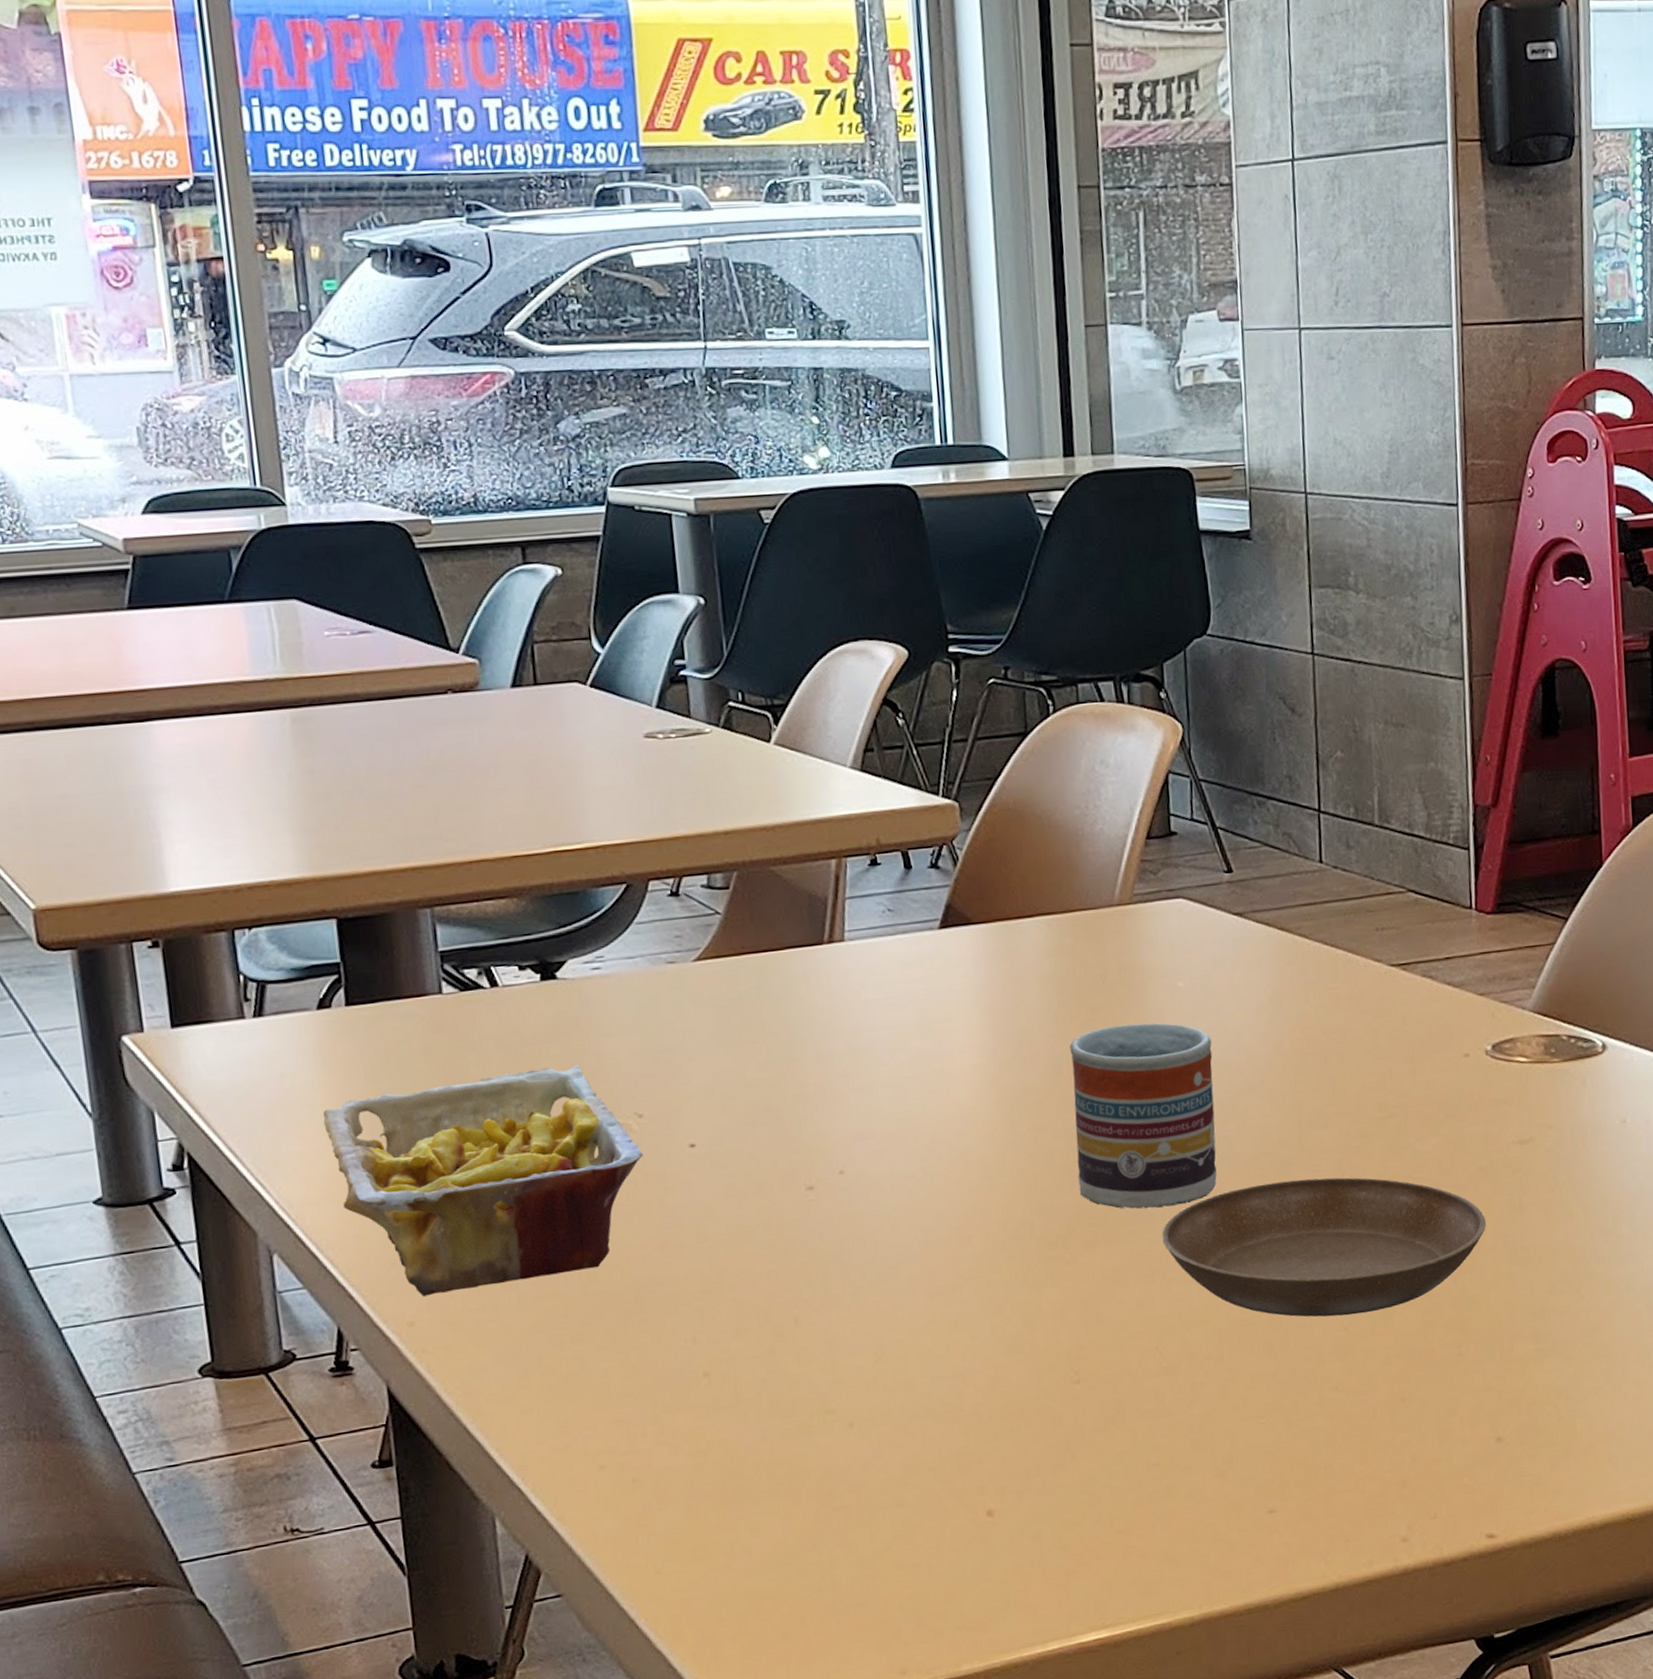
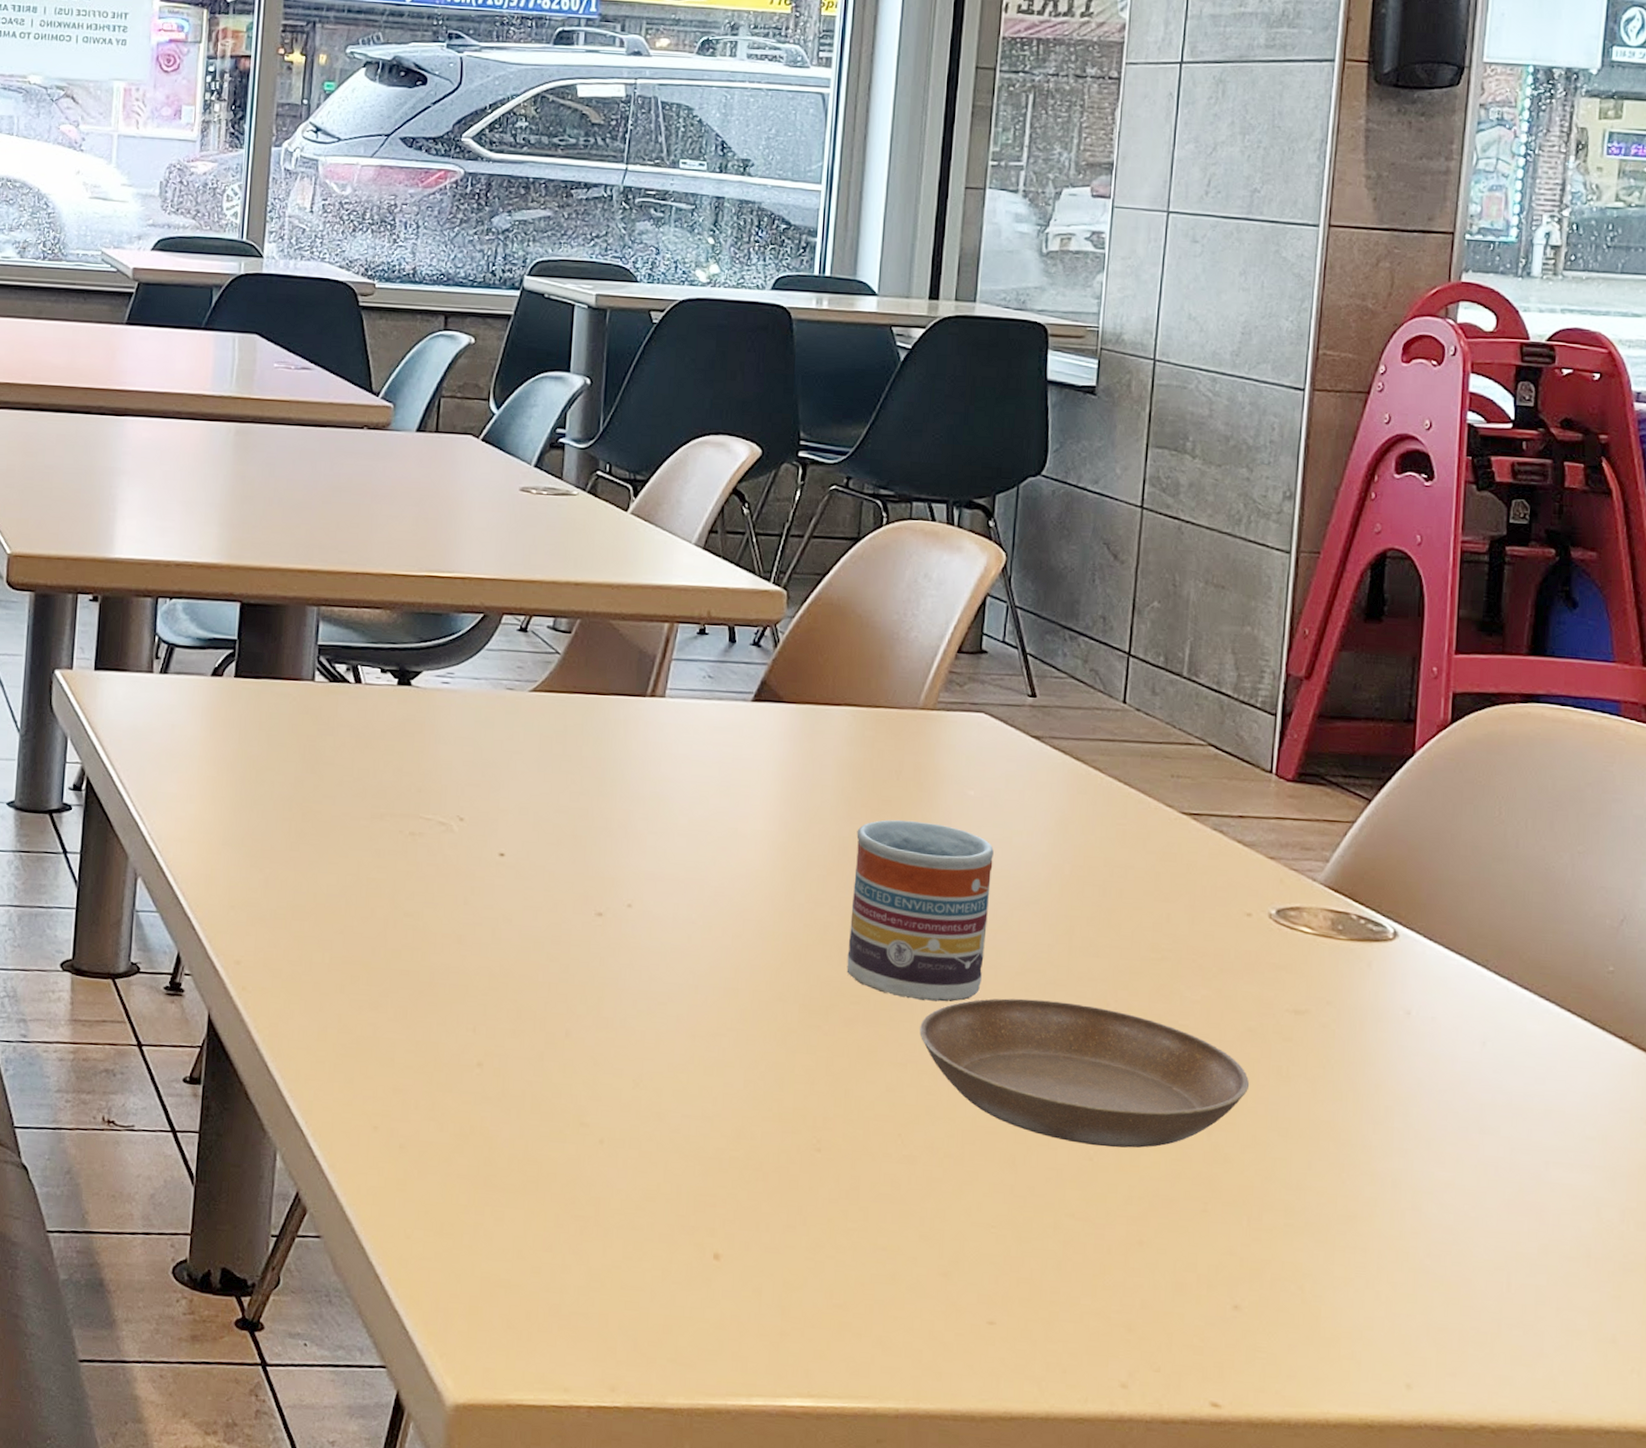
french fries: present [323,1065,643,1297] -> none [198,757,458,947]

